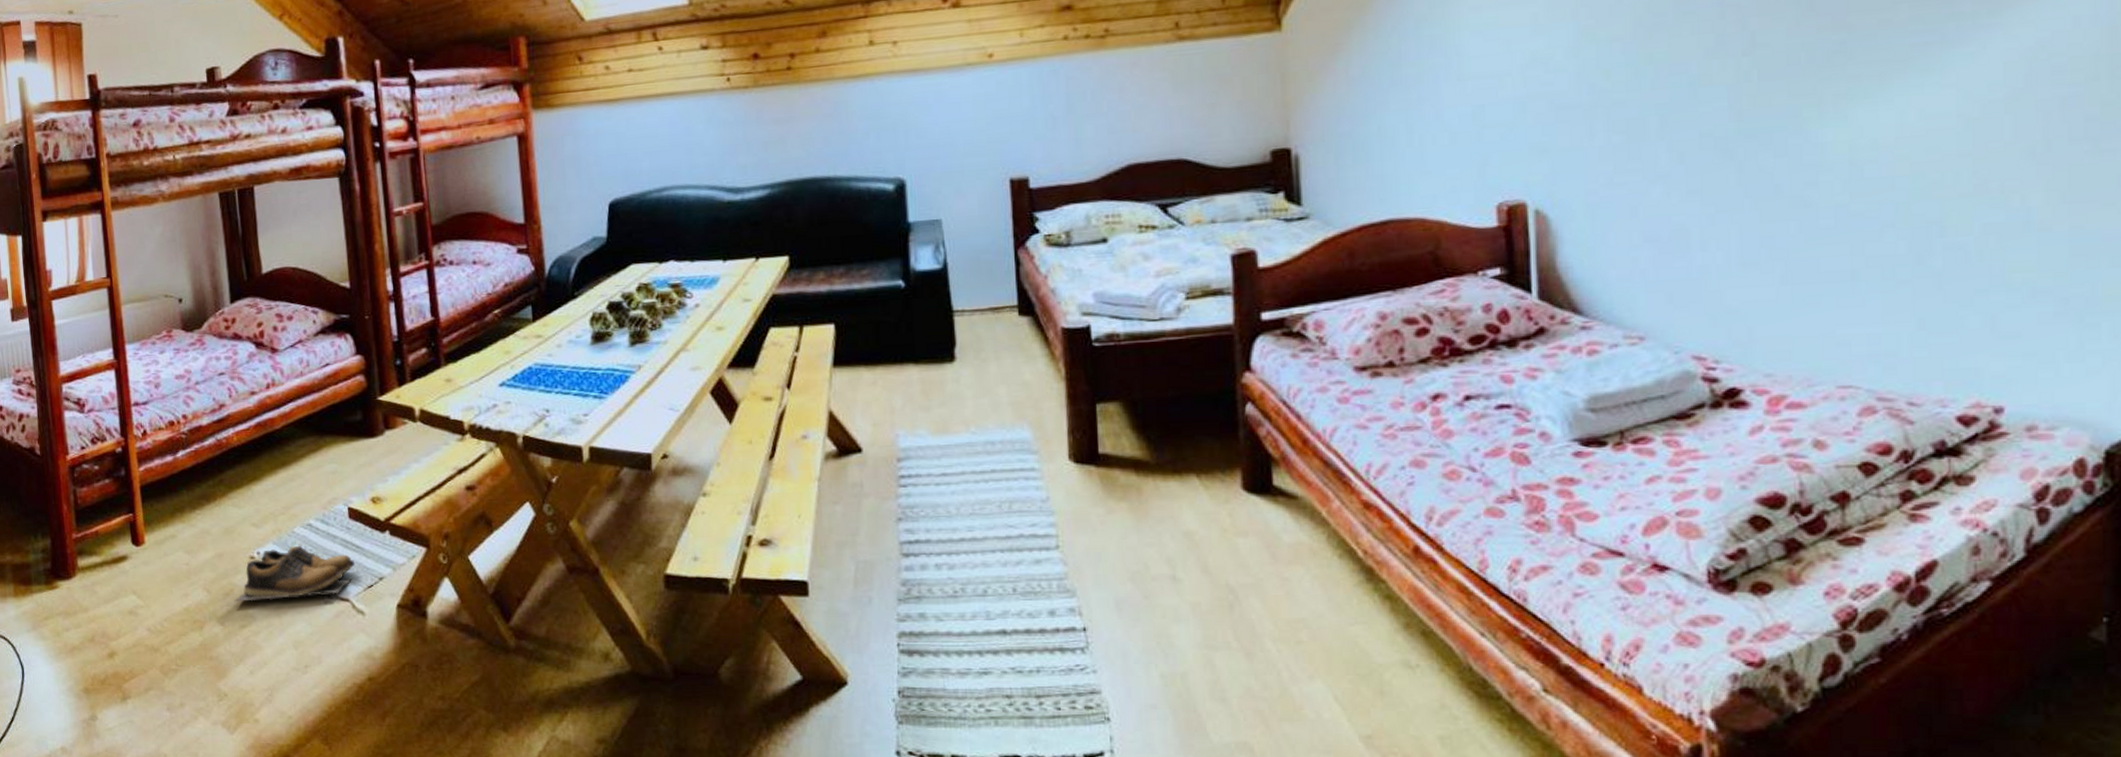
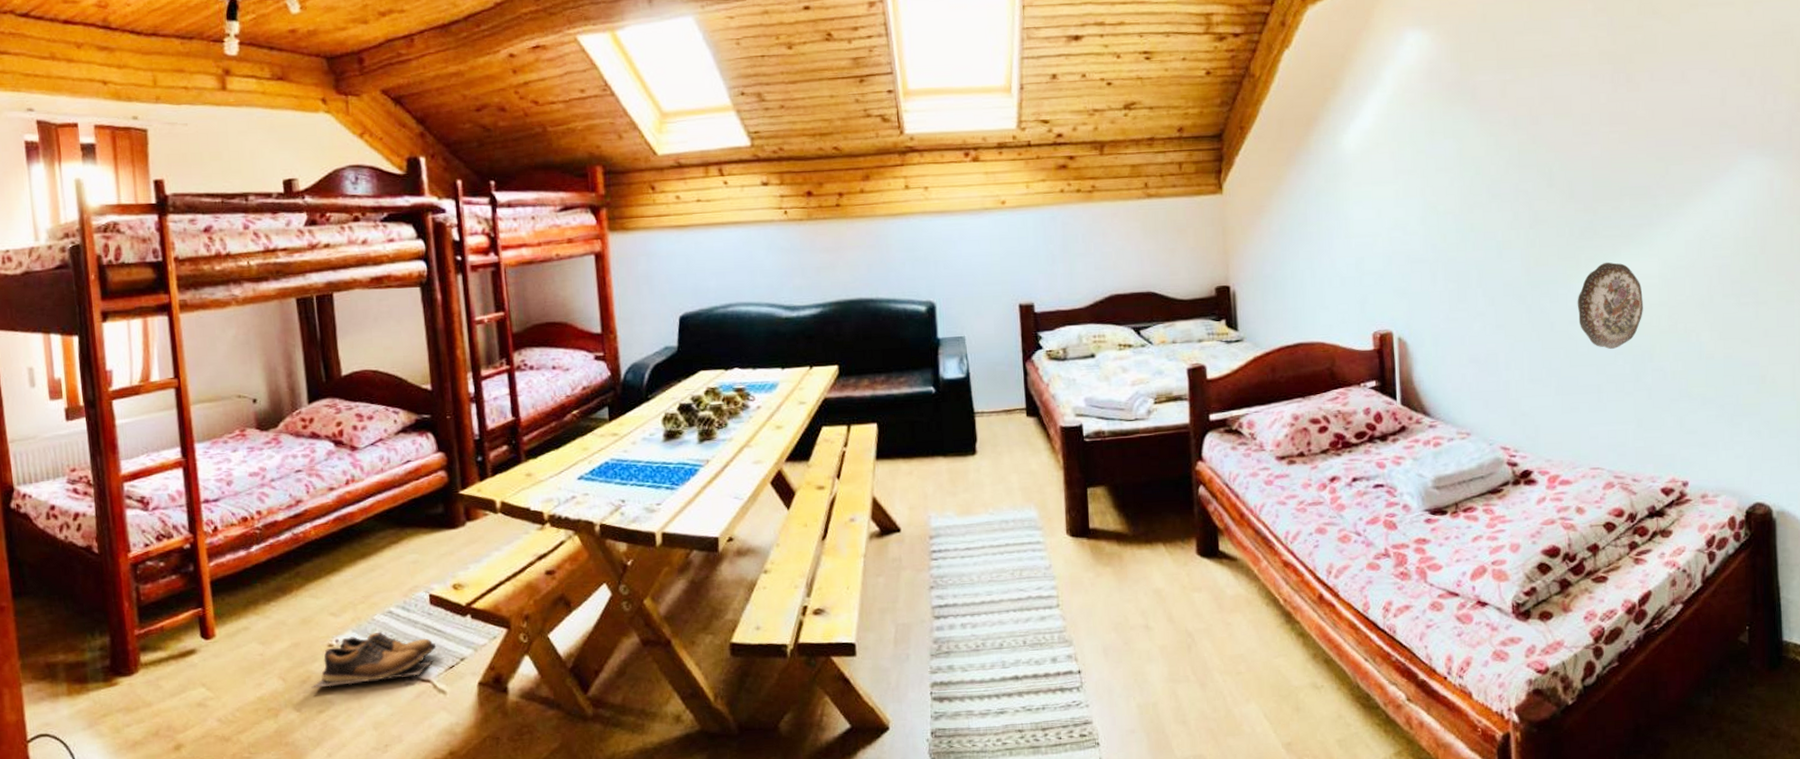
decorative plate: none [1818,97,1930,220] -> present [1577,262,1643,349]

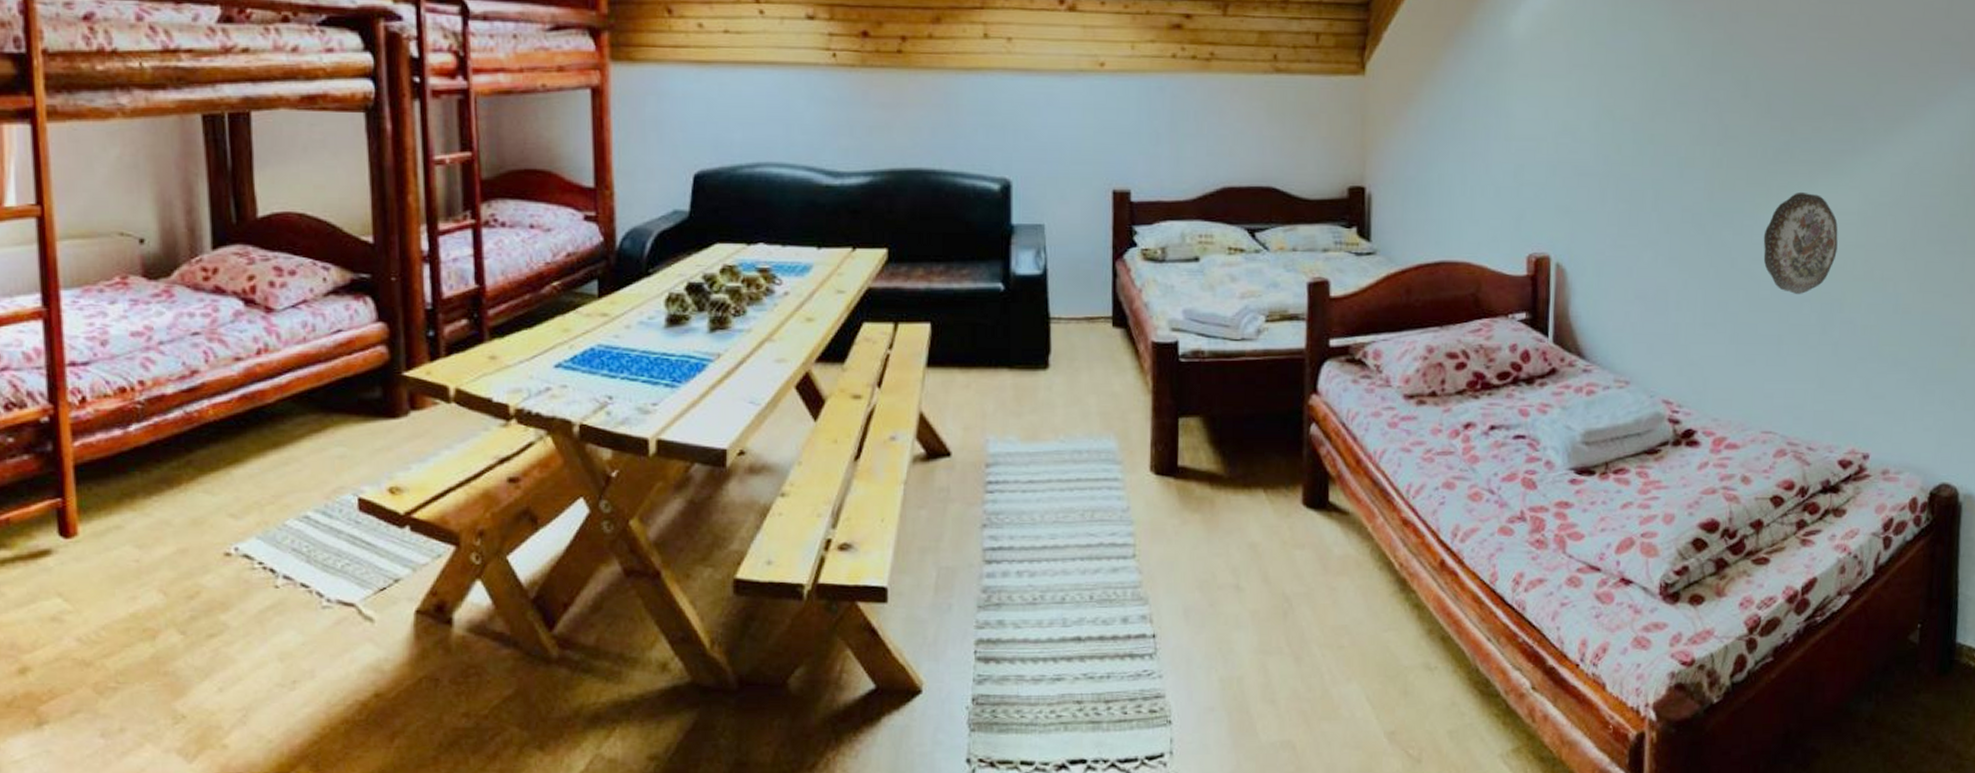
shoes: present [311,632,437,688] -> none [201,542,365,606]

